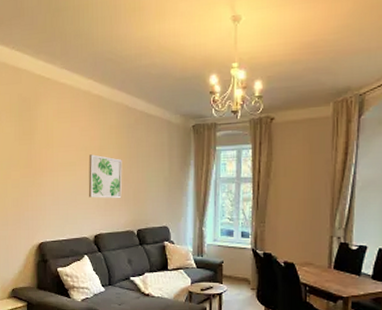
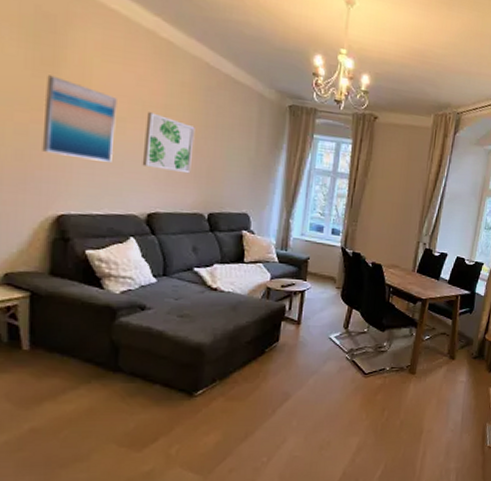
wall art: none [27,141,70,199] -> present [42,75,117,162]

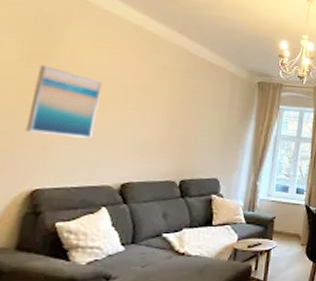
wall art: present [142,112,195,174] -> none [120,93,173,145]

